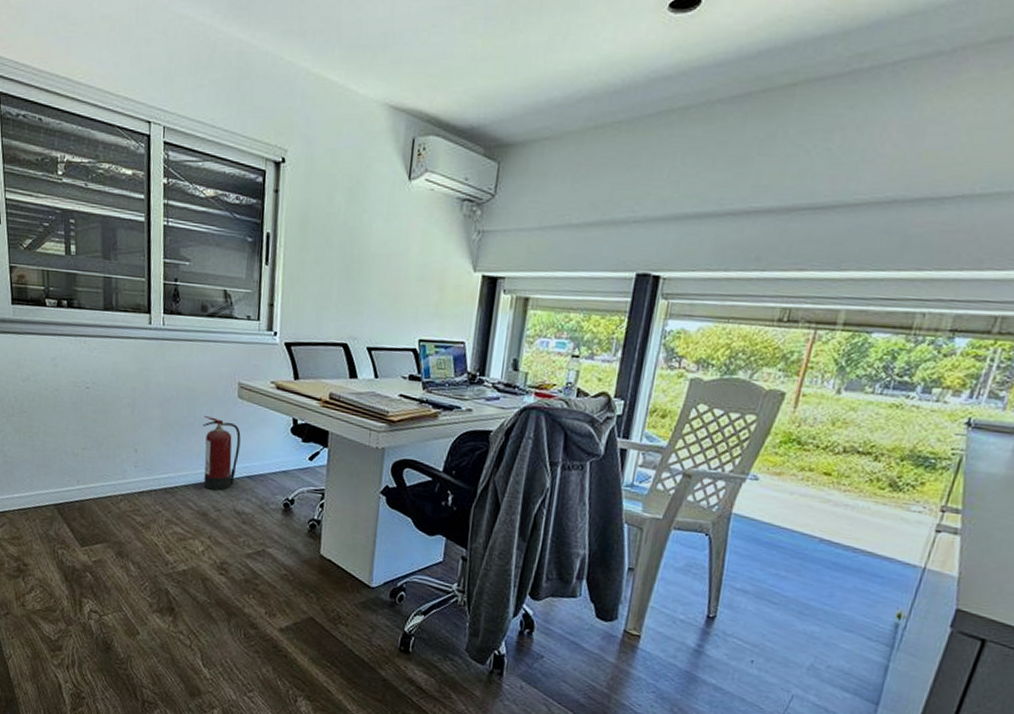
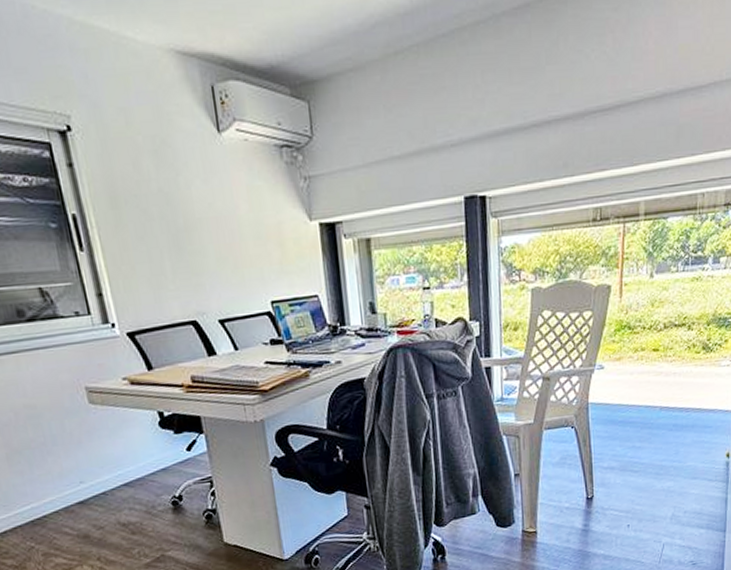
fire extinguisher: present [203,416,241,491] -> none [54,431,111,510]

